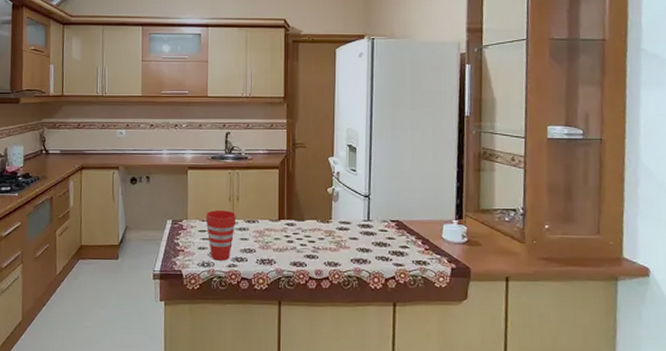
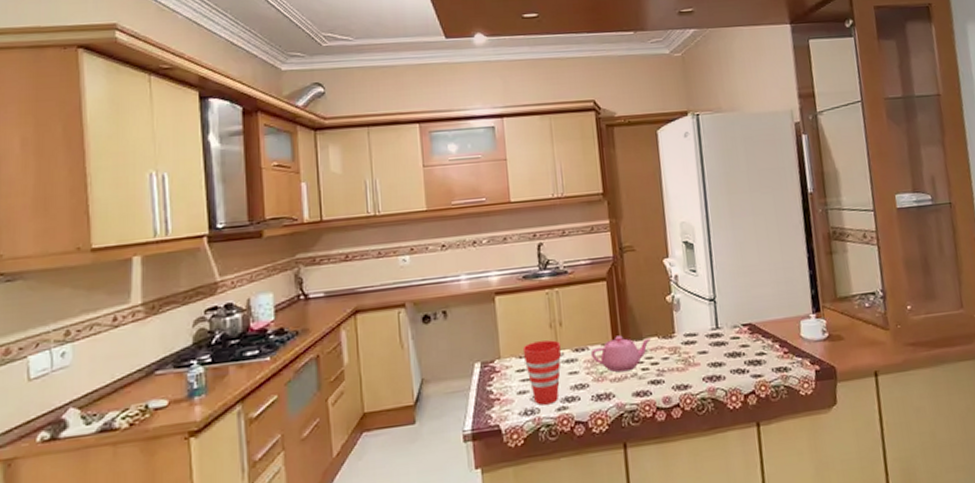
teapot: none [259,215,311,245] -> present [590,335,651,373]

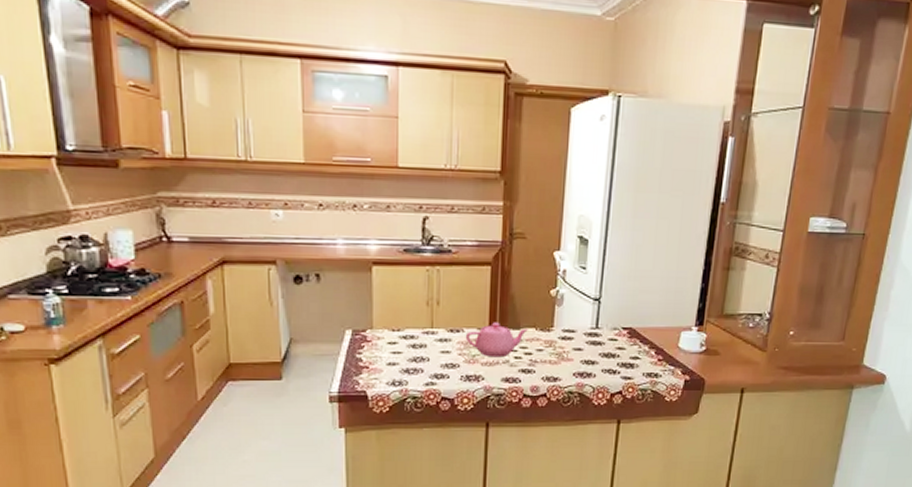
cup: present [522,340,562,406] -> none [396,317,437,378]

